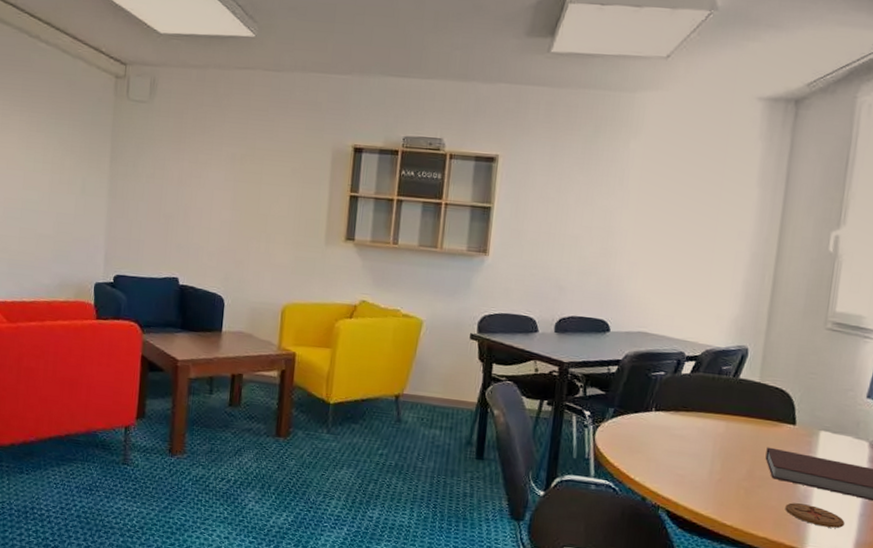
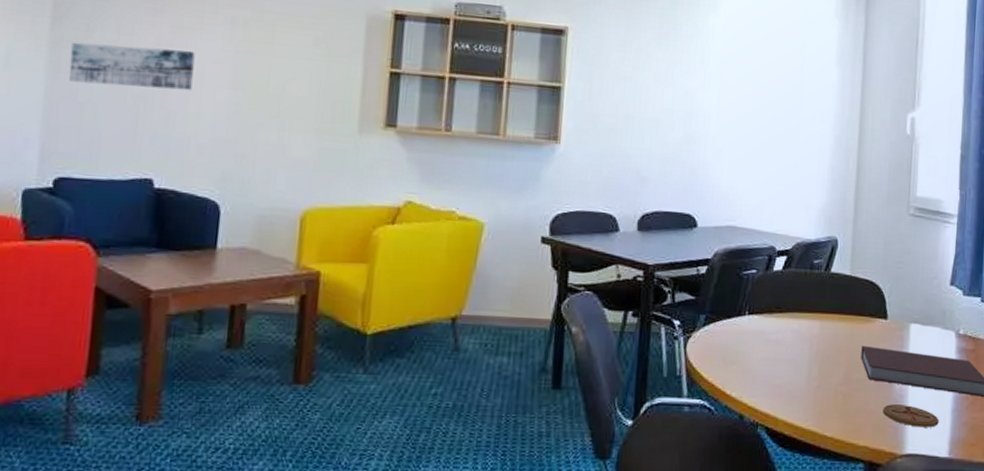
wall art: none [122,175,207,211] -> present [69,42,195,91]

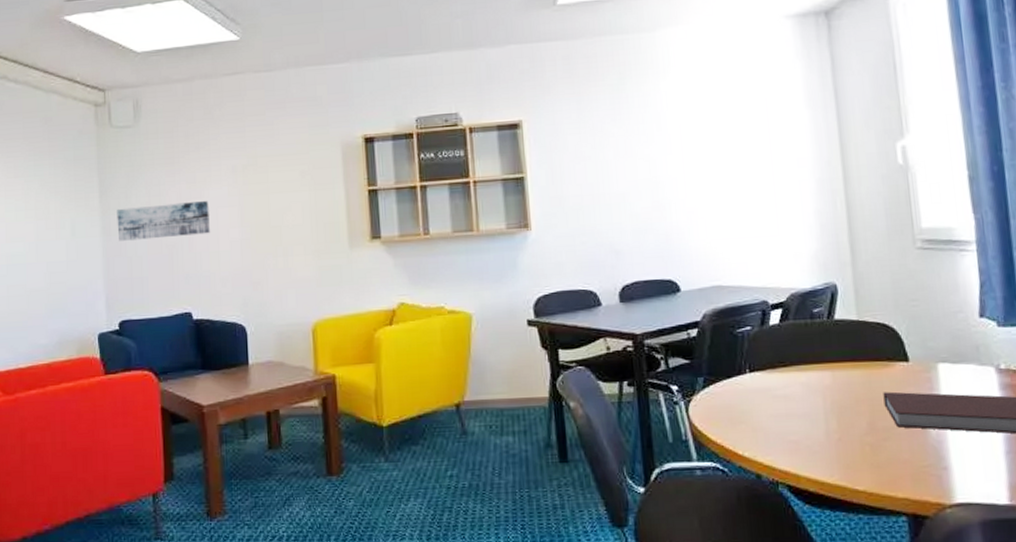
coaster: present [883,404,939,428] -> none [920,451,991,474]

